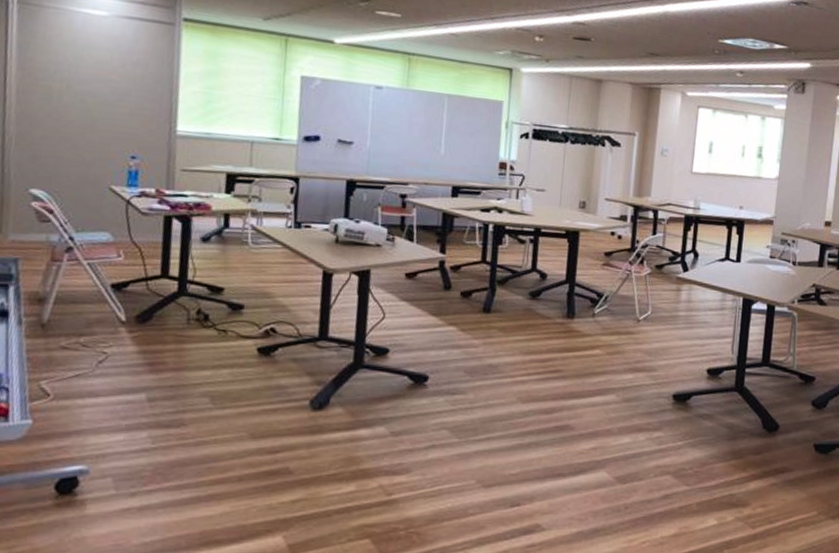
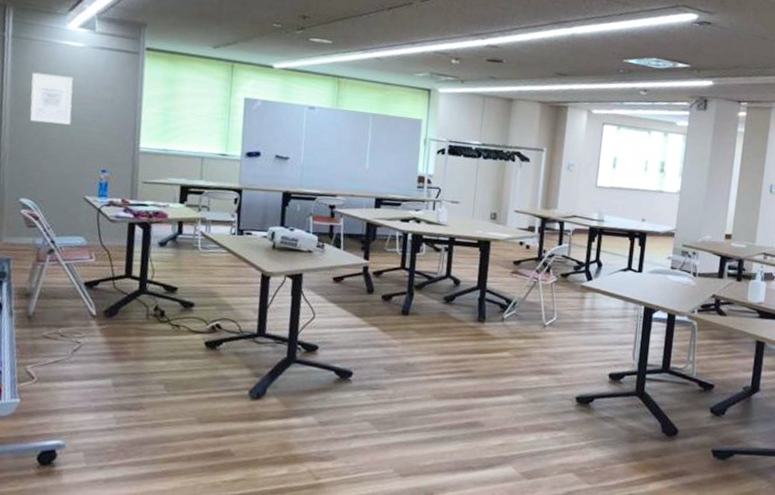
wall art: none [41,44,95,105] -> present [30,72,73,125]

